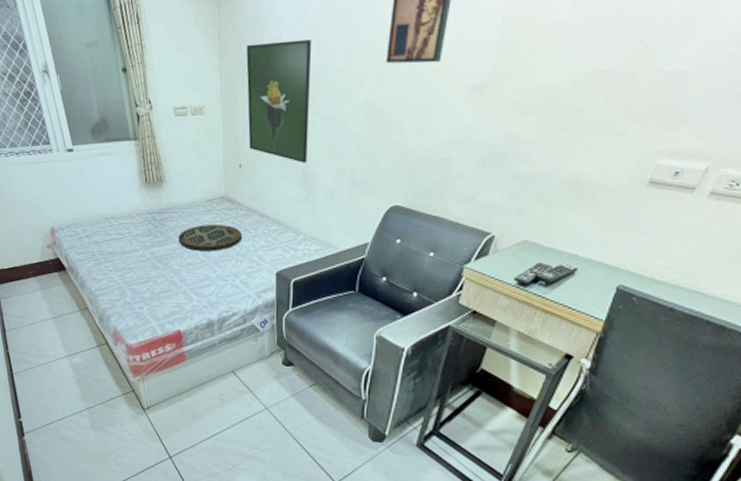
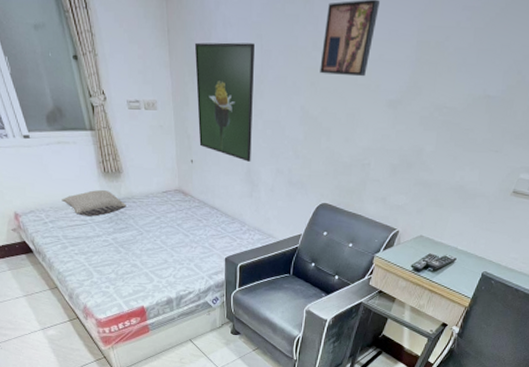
pillow: none [100,201,167,230] -> present [62,190,126,217]
tray: present [178,225,243,251] -> none [137,214,196,238]

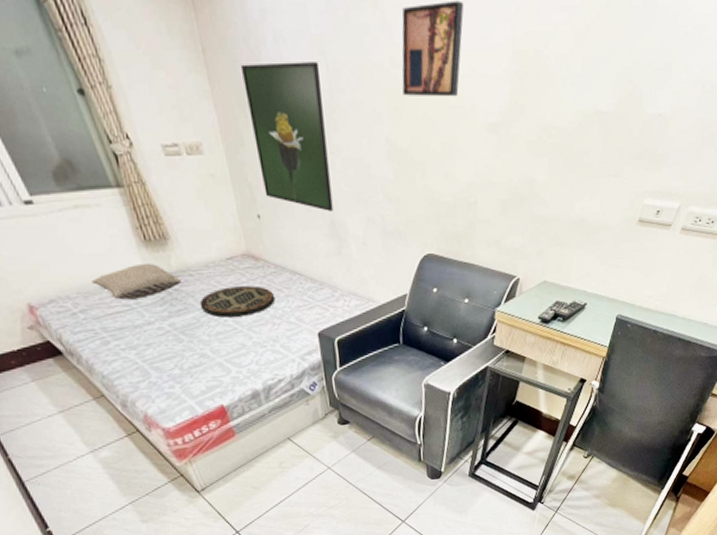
tray: none [137,214,196,238] -> present [199,285,275,318]

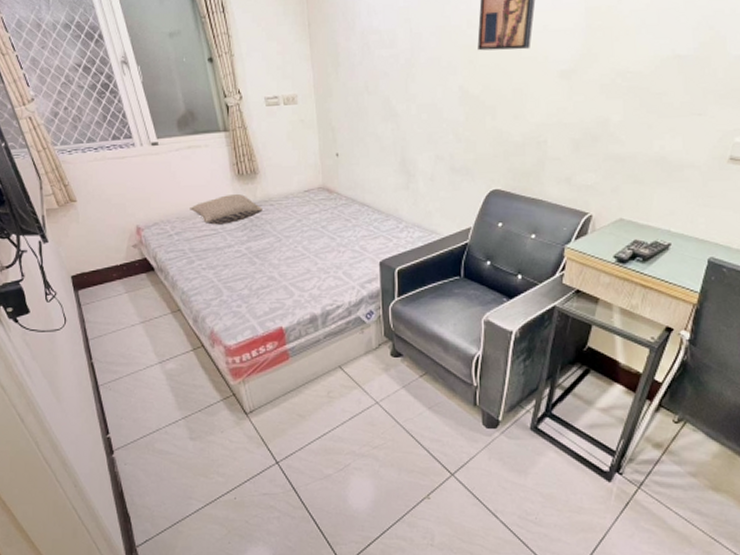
tray: present [199,285,275,318] -> none [275,215,343,244]
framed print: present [240,62,333,211] -> none [337,28,405,150]

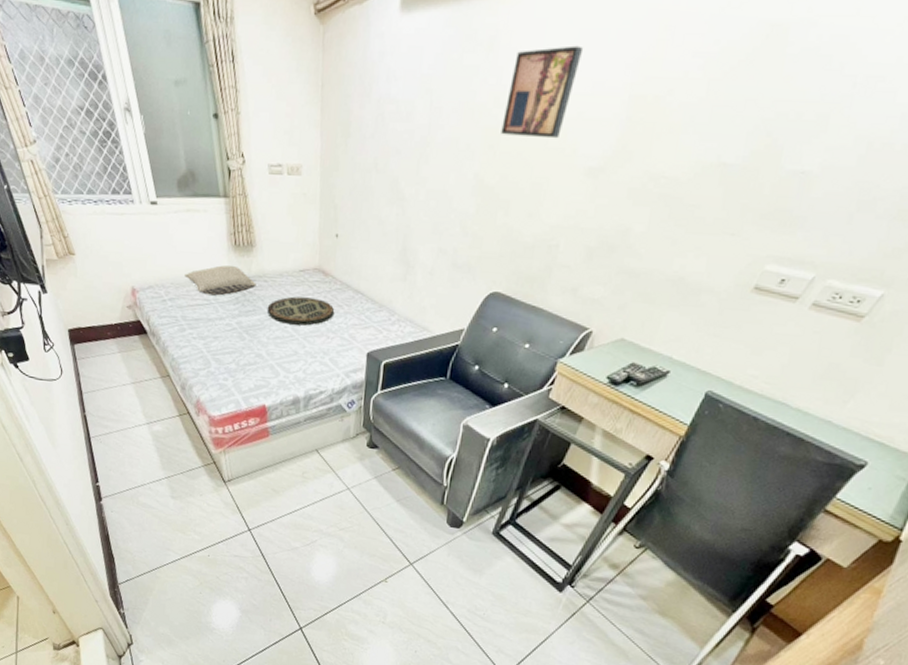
tray: none [275,215,343,244] -> present [267,296,335,326]

